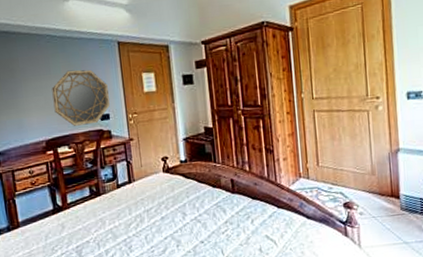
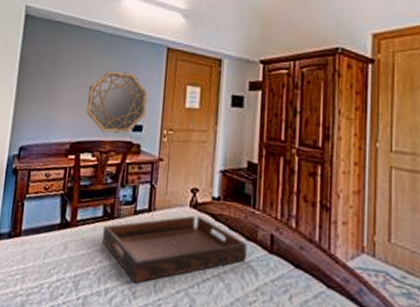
serving tray: none [92,178,215,240] -> present [101,215,247,284]

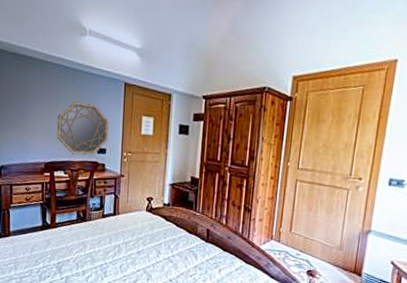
serving tray: present [101,215,247,284] -> none [77,217,190,266]

